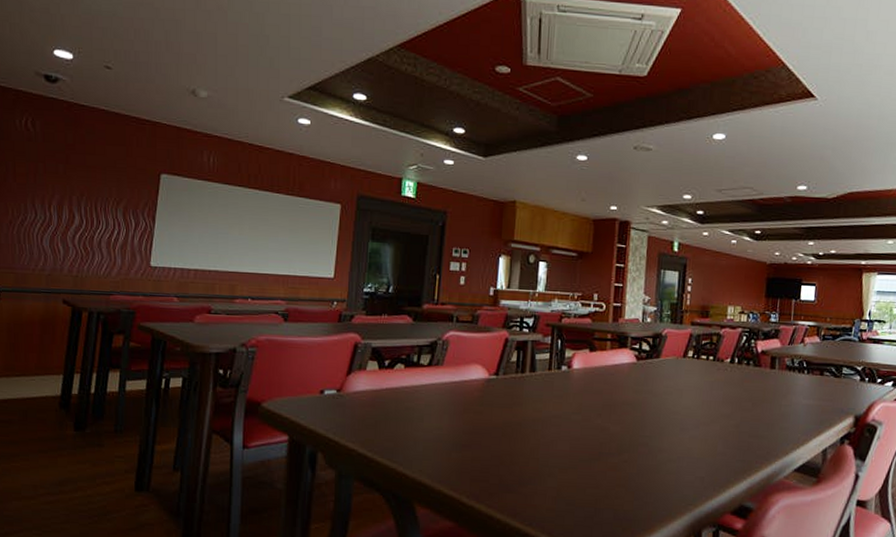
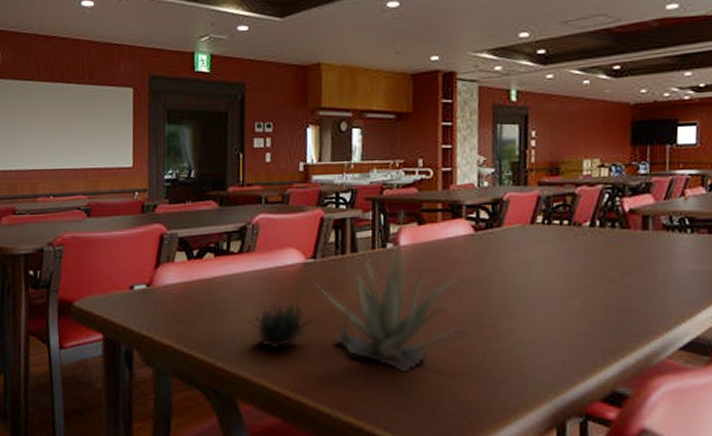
succulent plant: none [427,338,628,484] -> present [243,211,470,374]

